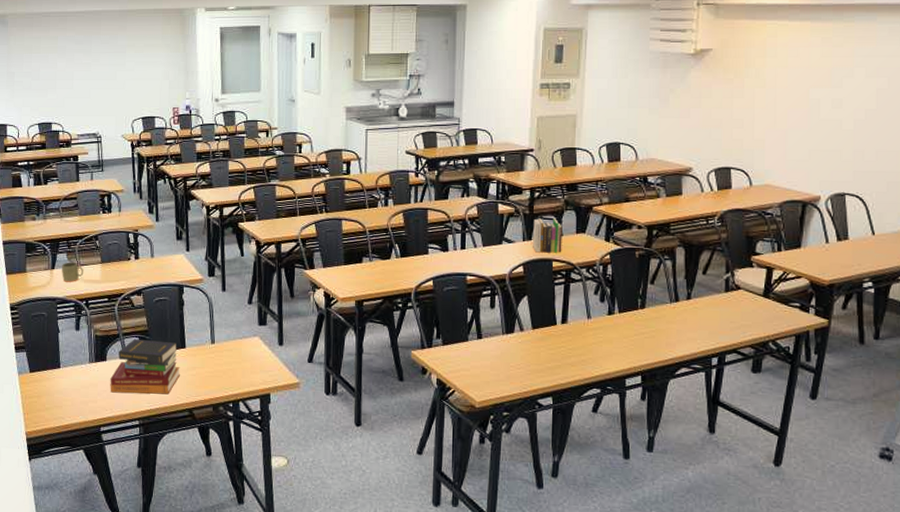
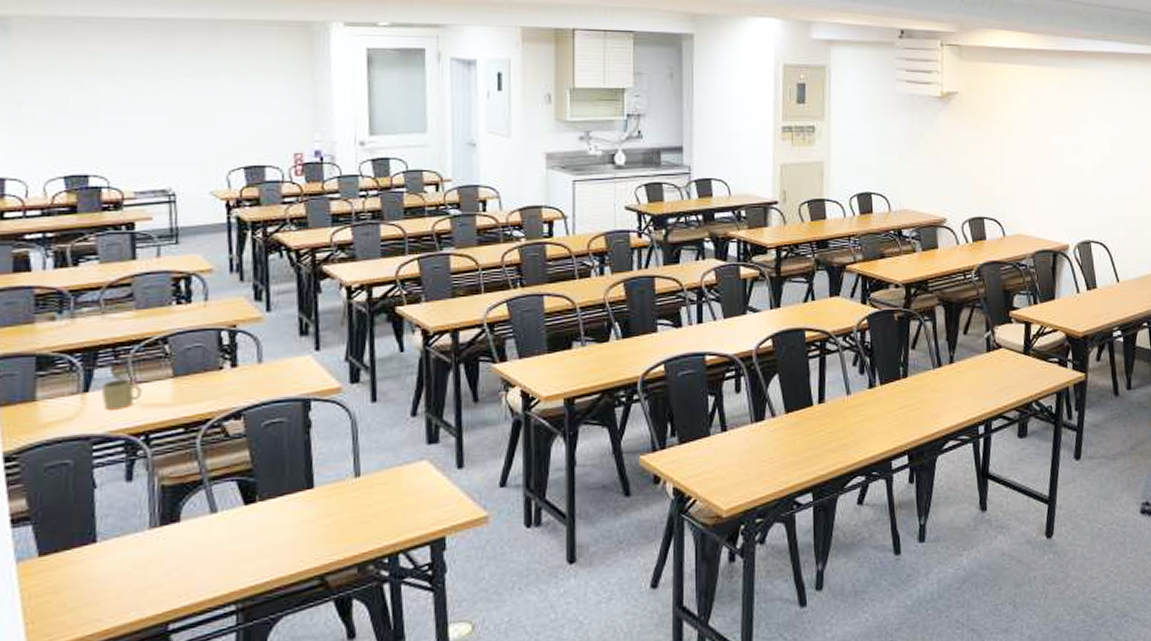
books: present [110,338,180,395] -> none [186,481,305,569]
books: present [533,217,562,253] -> none [781,279,815,322]

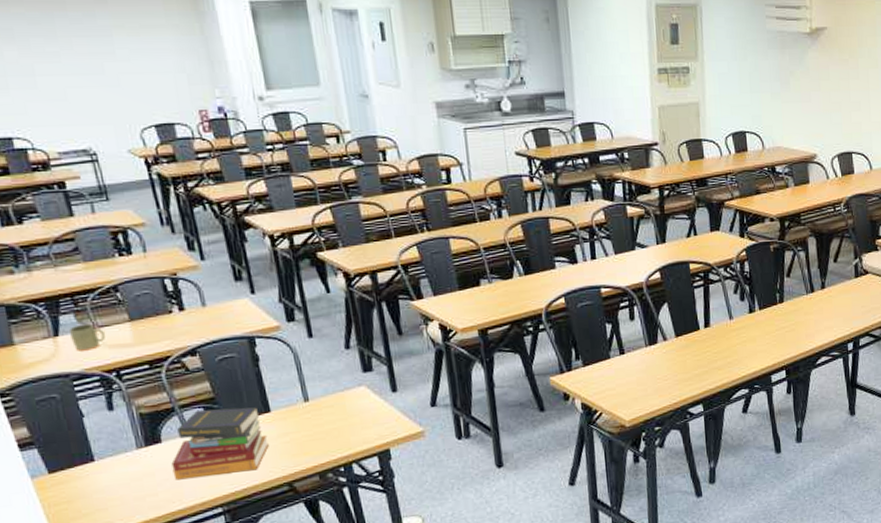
books: none [186,481,305,569] -> present [171,407,269,480]

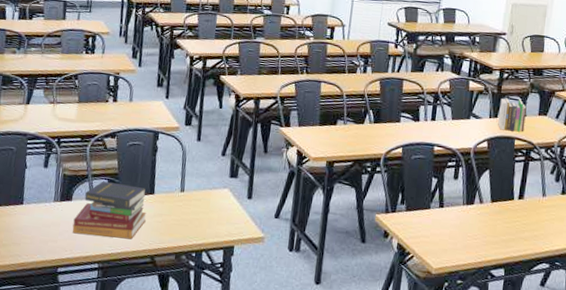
mug: present [69,323,105,351] -> none [36,98,59,119]
books: none [665,216,698,256] -> present [498,98,527,133]

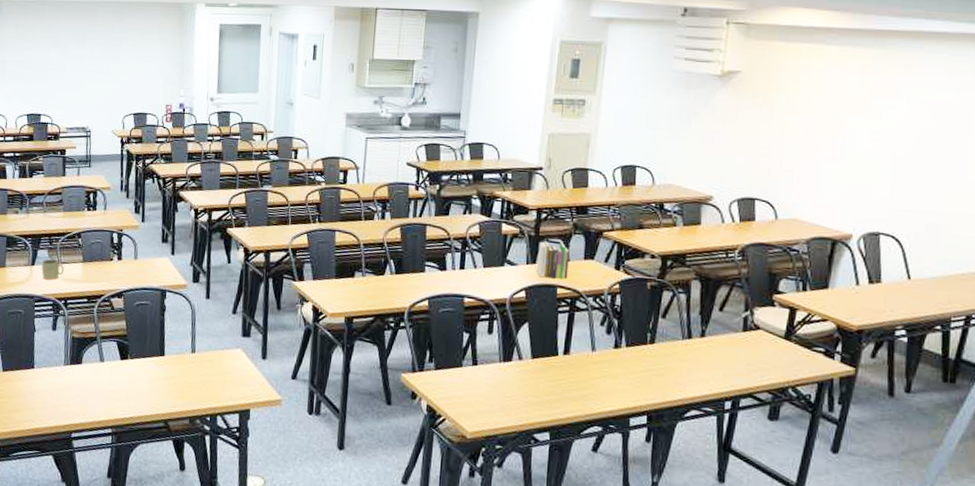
mug: none [36,98,59,119] -> present [41,259,64,280]
books: present [72,181,147,240] -> none [84,343,158,403]

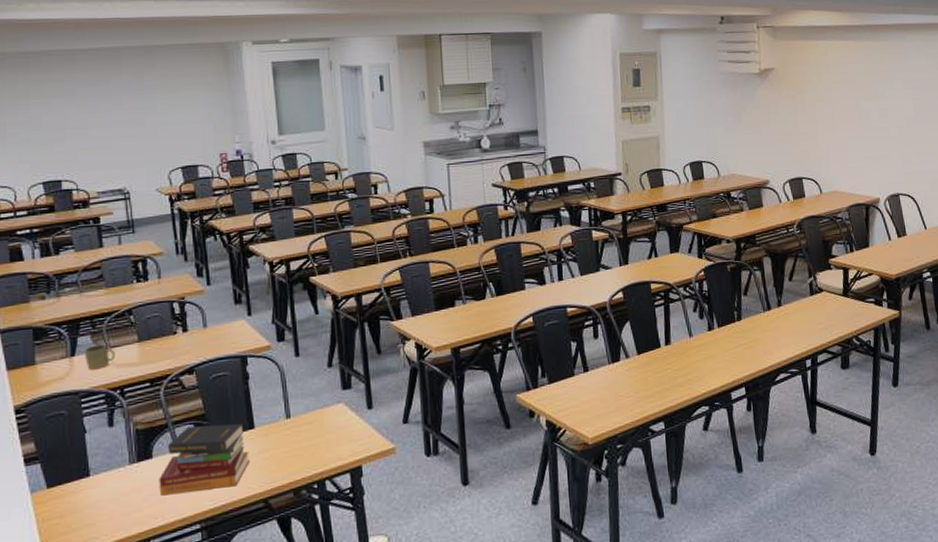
books: none [84,343,158,403] -> present [159,424,250,496]
books: present [537,241,570,279] -> none [628,239,659,276]

